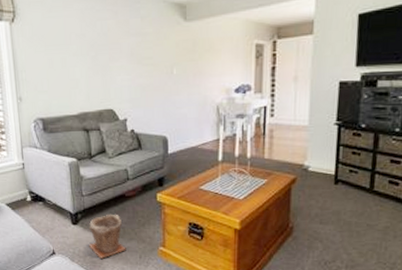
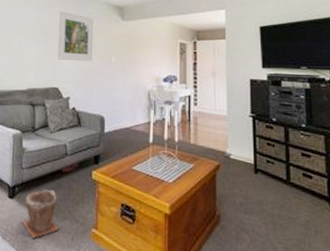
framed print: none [107,16,151,77] -> present [58,11,94,62]

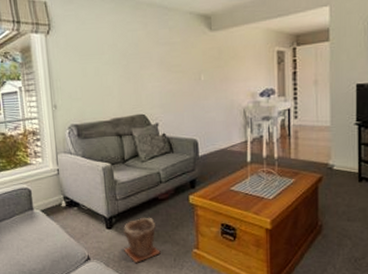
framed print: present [58,11,94,62] -> none [137,27,180,84]

